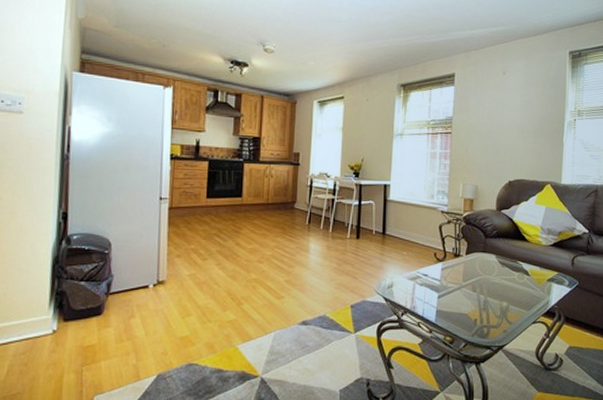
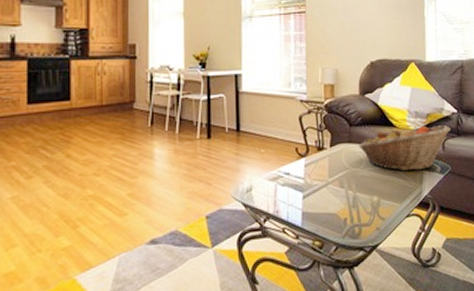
fruit basket: none [492,242,581,283] -> present [358,125,451,171]

